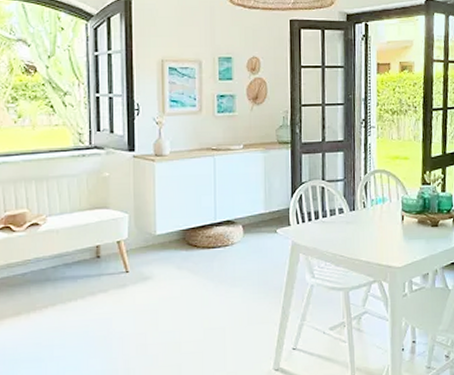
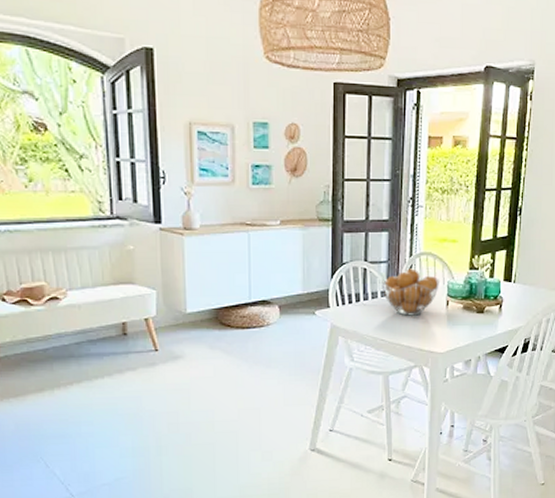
fruit basket: none [337,185,394,232] -> present [380,268,439,316]

